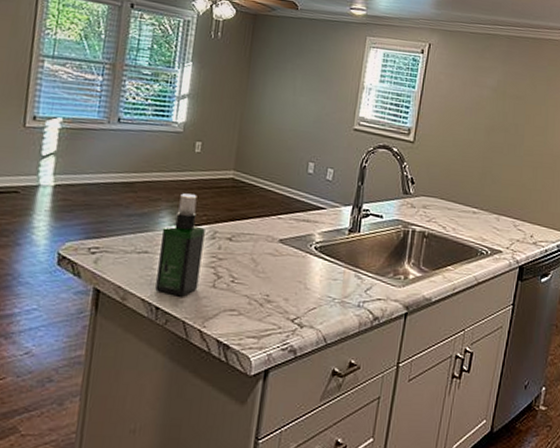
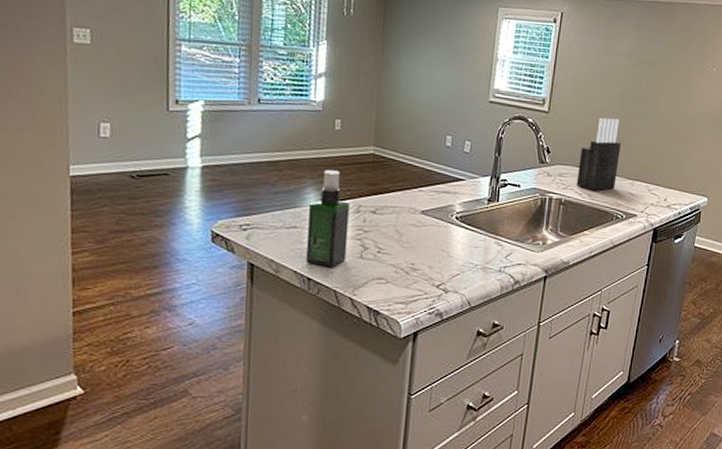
knife block: none [440,149,487,225] -> present [576,117,621,191]

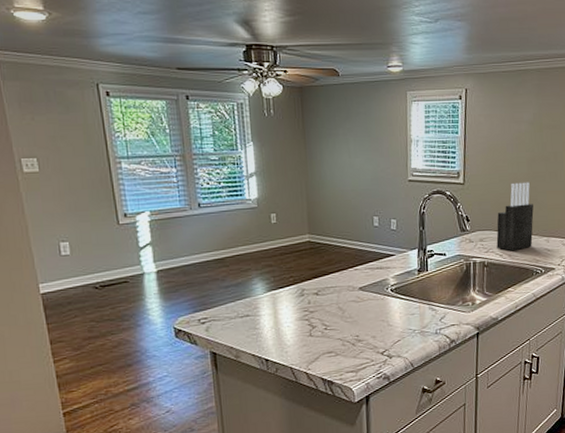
spray bottle: present [306,170,350,268] -> none [257,260,297,348]

